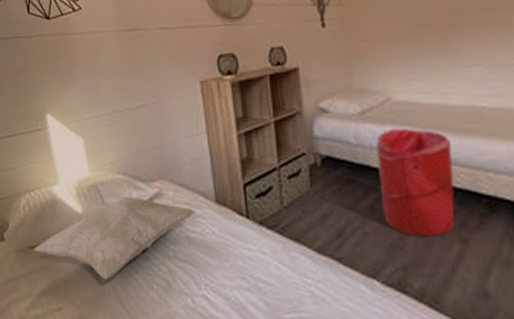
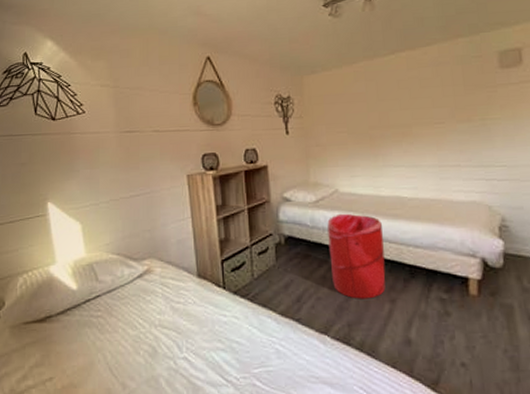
decorative pillow: present [34,195,196,280] -> none [29,273,180,349]

